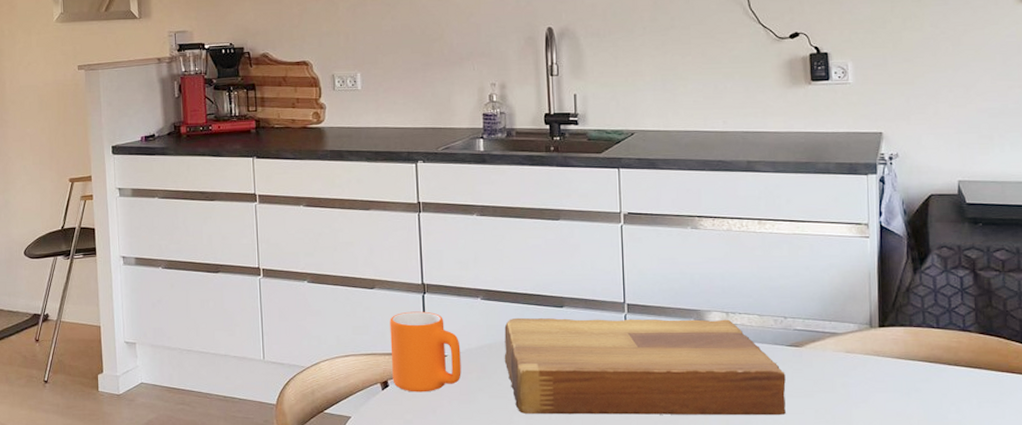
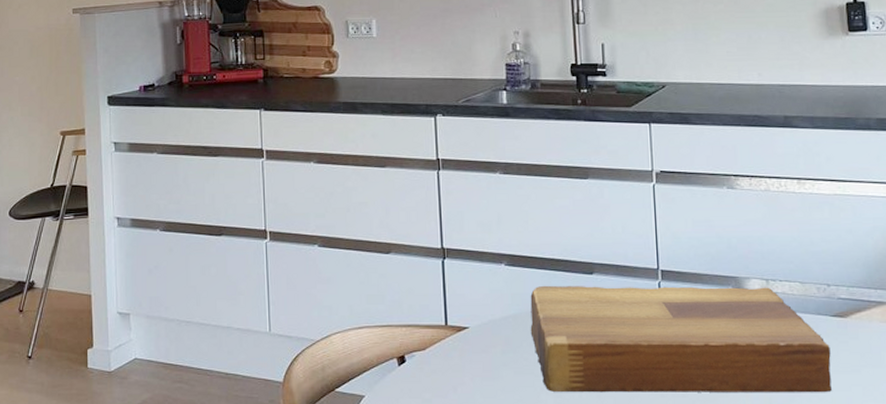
mug: present [390,311,461,392] -> none [407,278,484,368]

